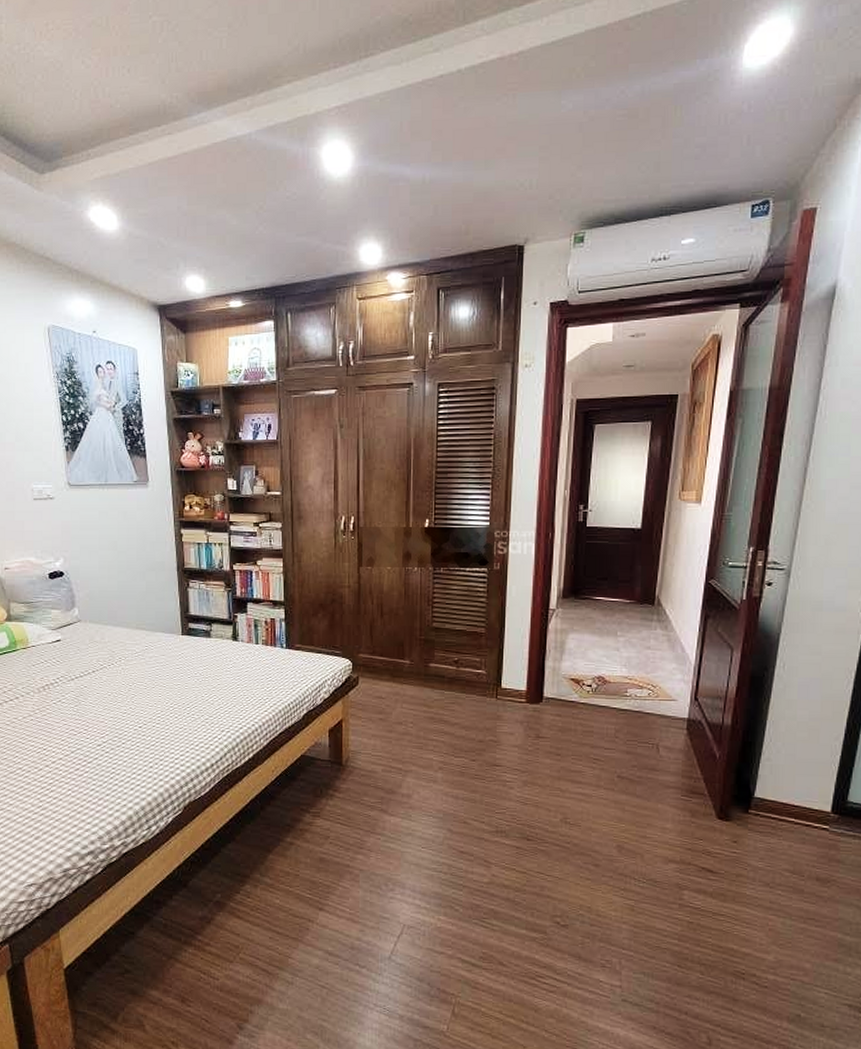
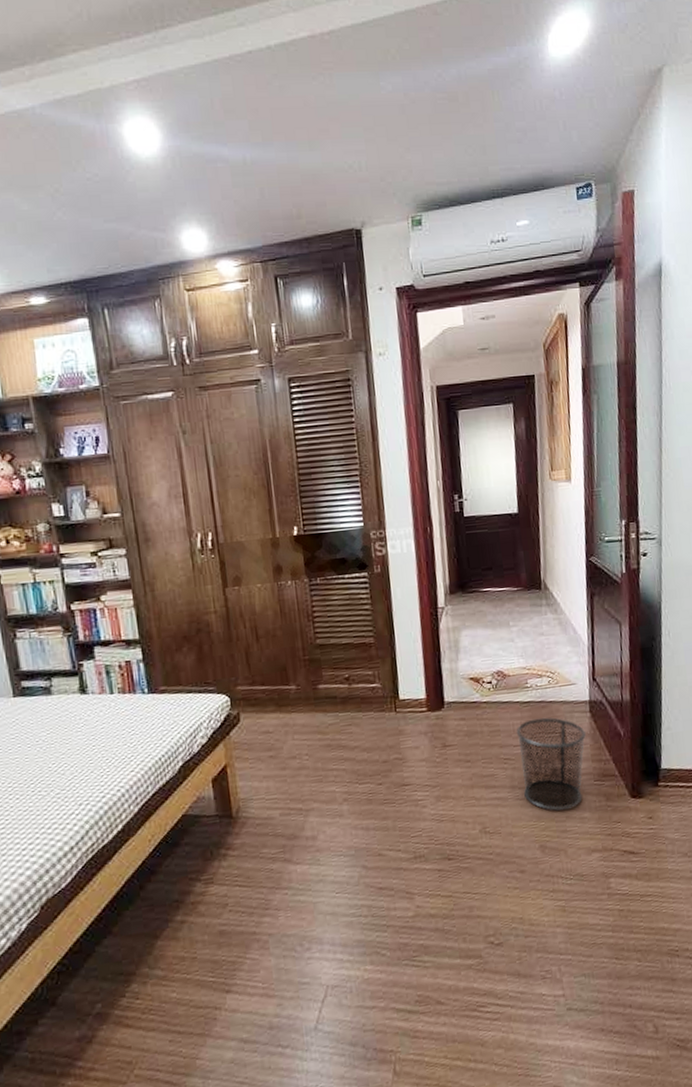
waste bin: none [609,726,679,817] -> present [516,717,586,811]

